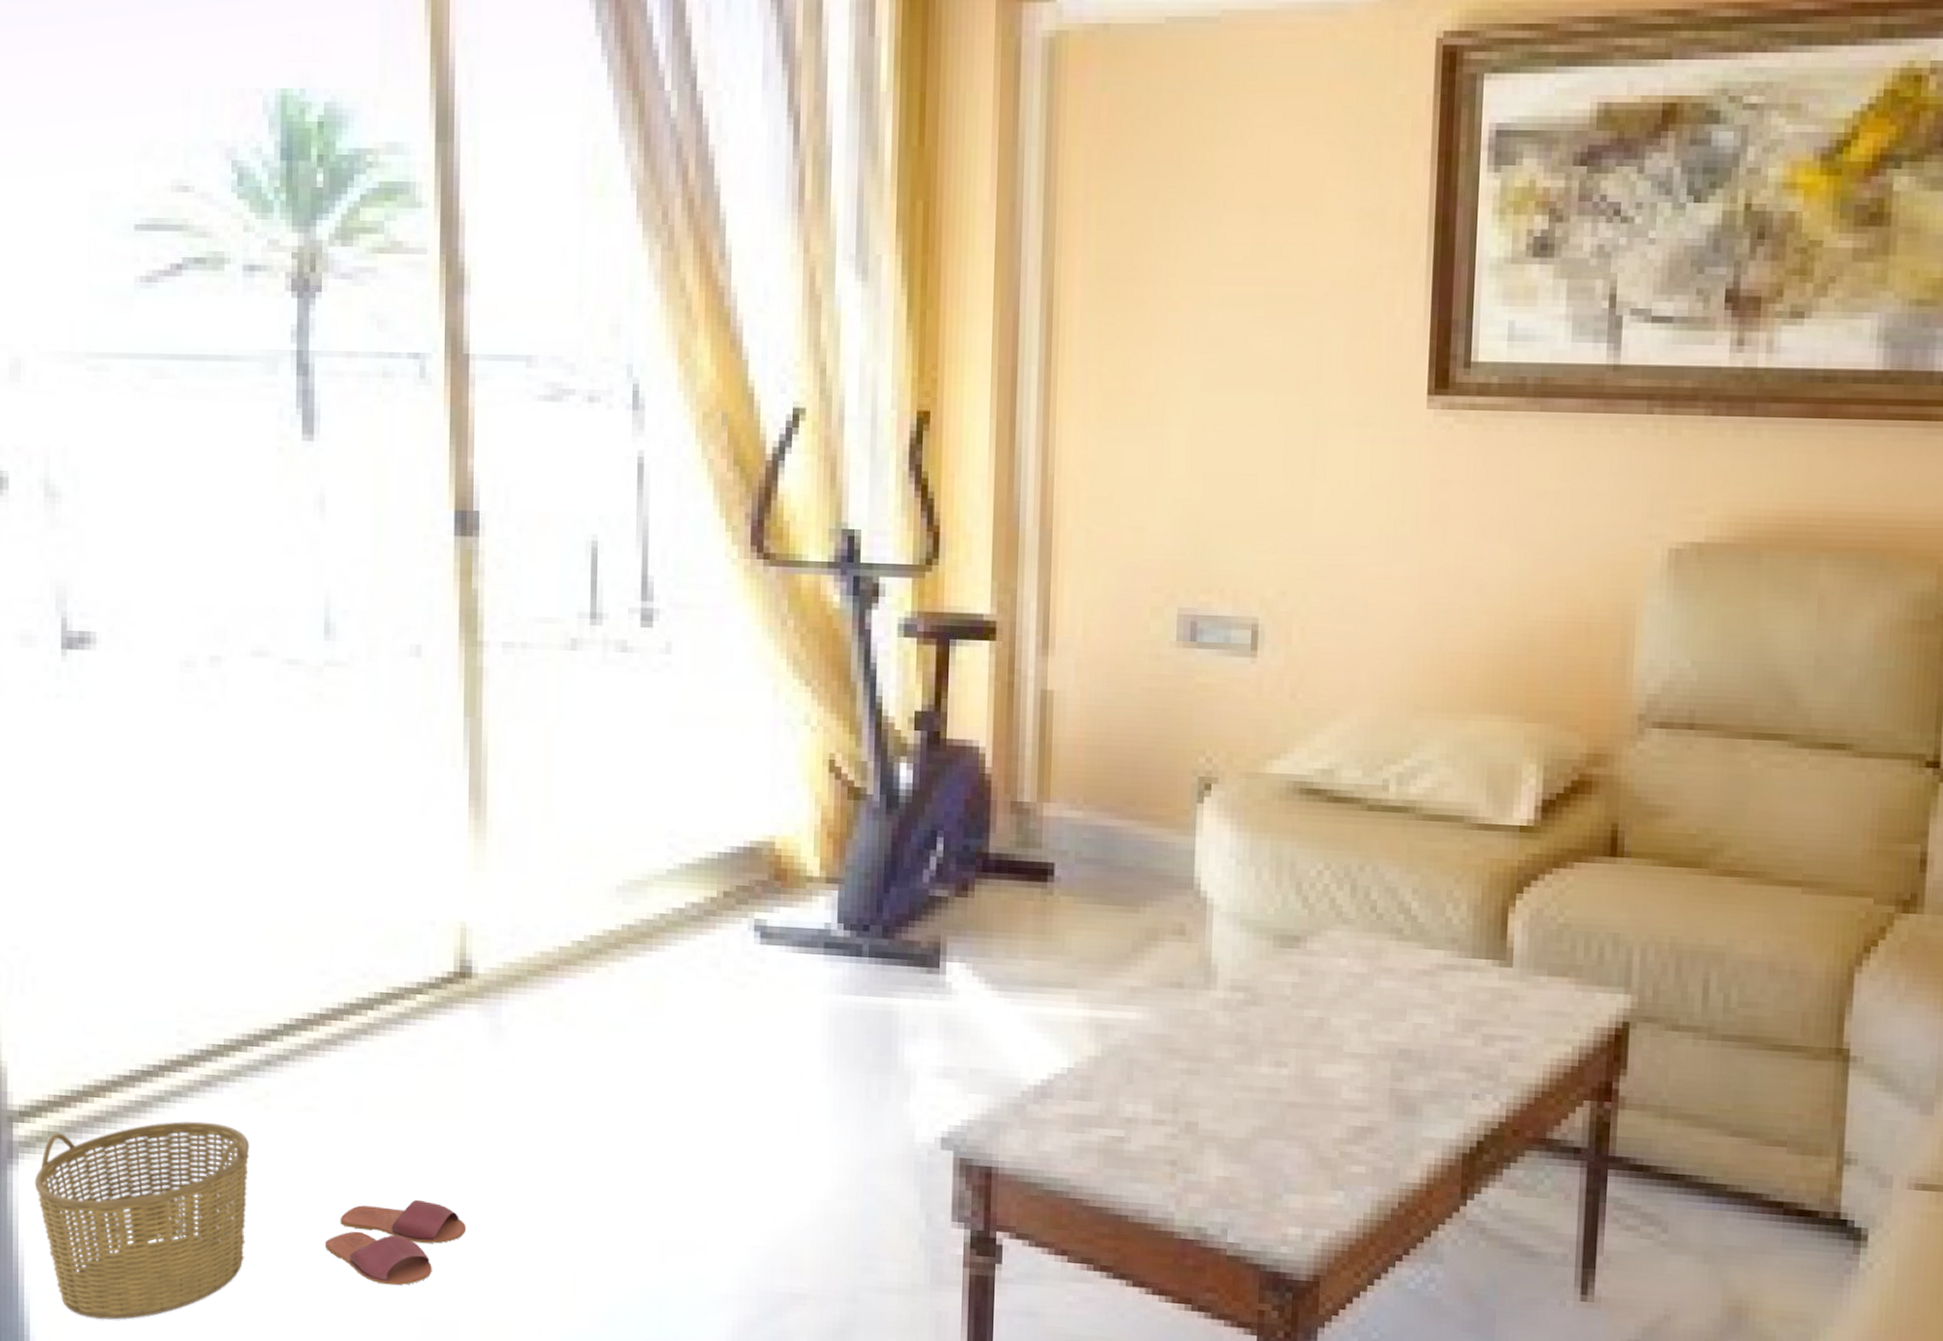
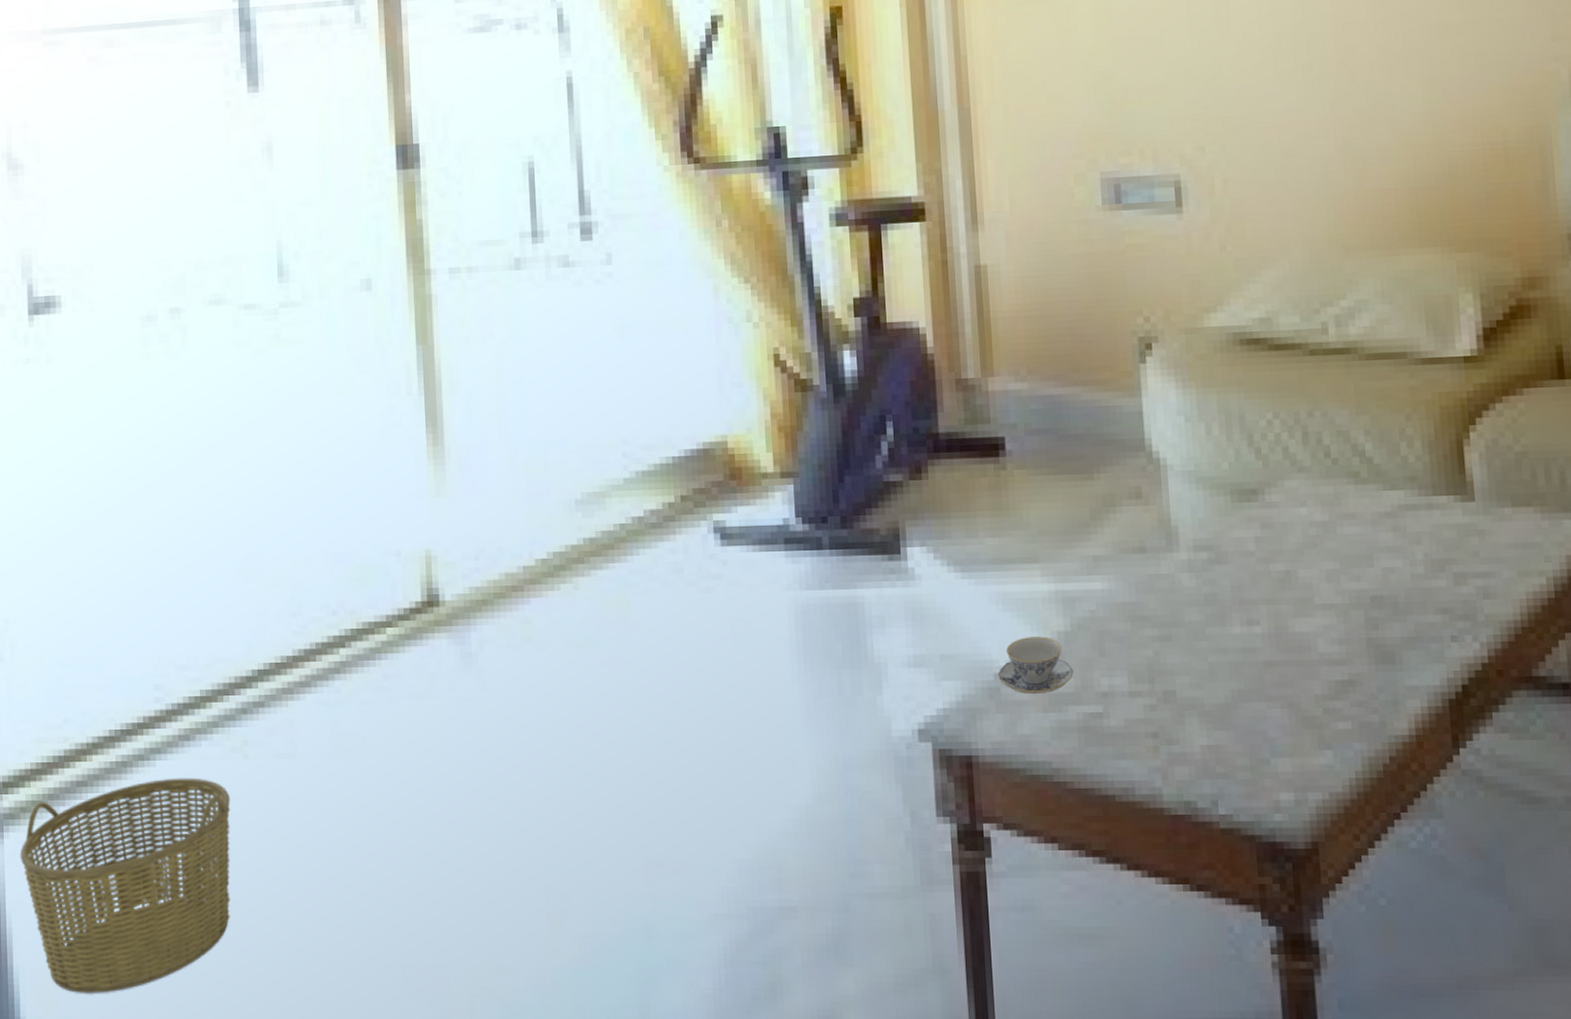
slippers: present [324,1199,465,1286] -> none [309,840,449,933]
teacup: none [1025,1058,1100,1115] -> present [998,636,1074,695]

